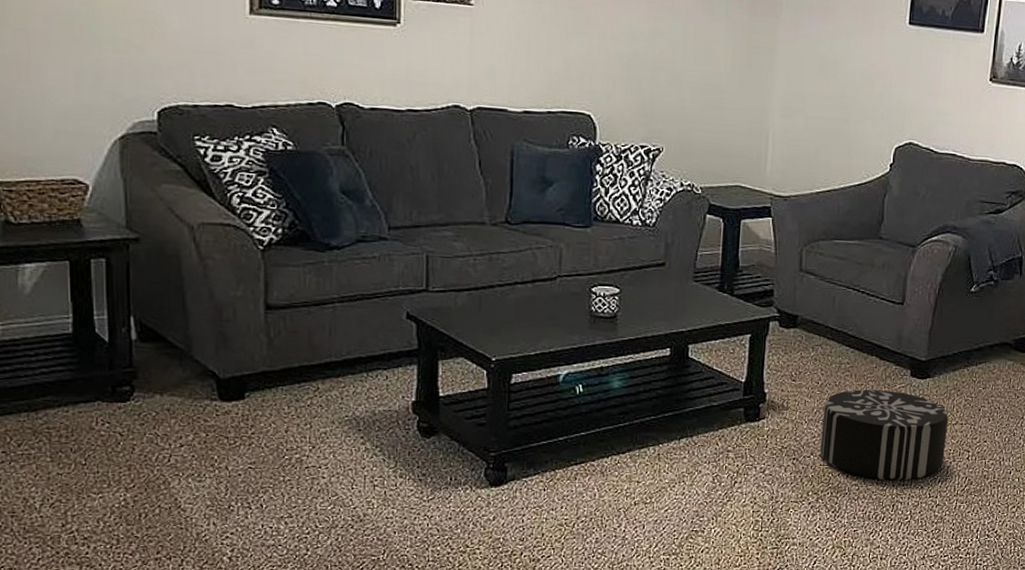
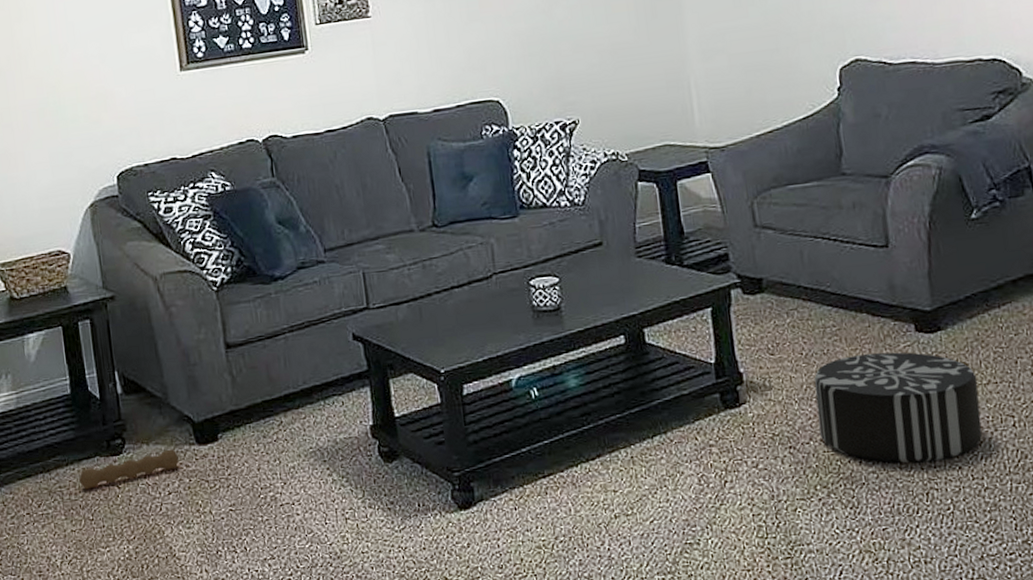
dog toy: none [73,402,198,434] -> present [79,449,180,490]

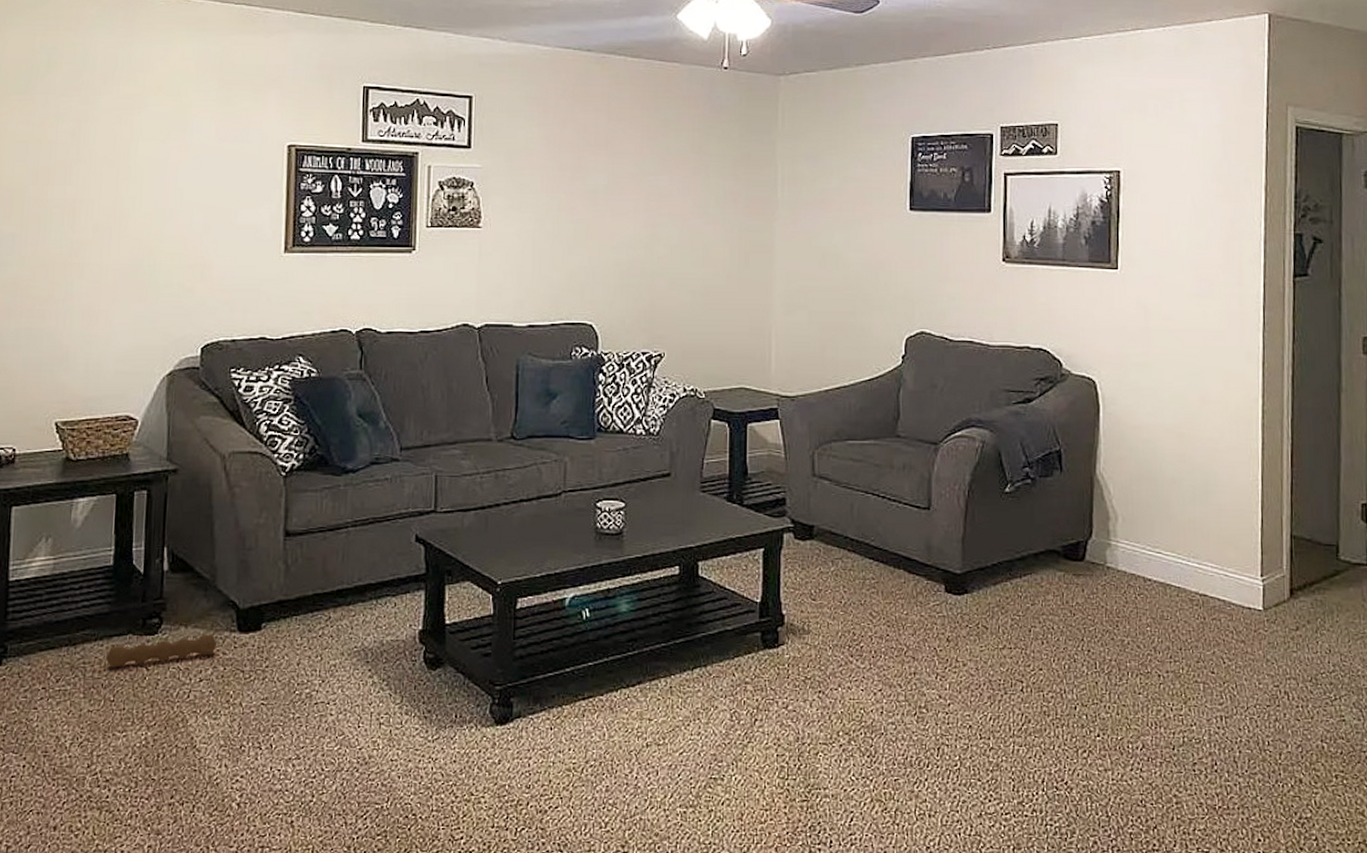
pouf: present [813,352,983,464] -> none [847,608,995,718]

